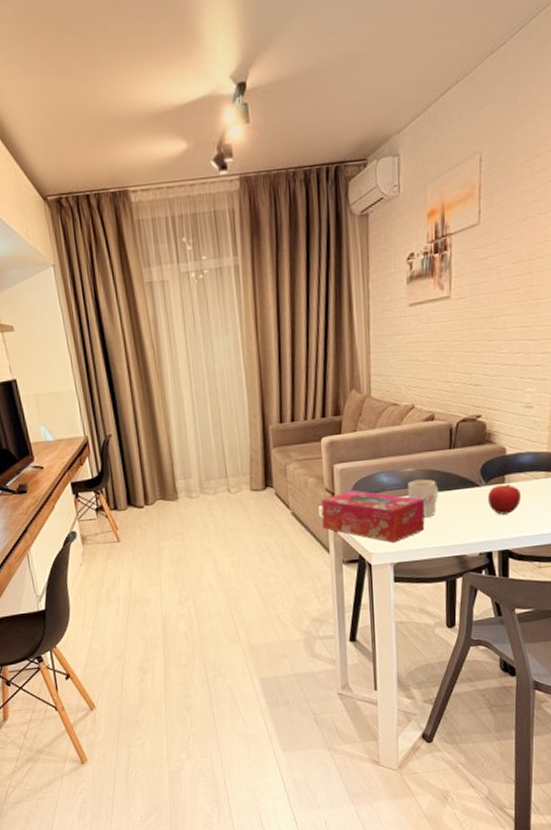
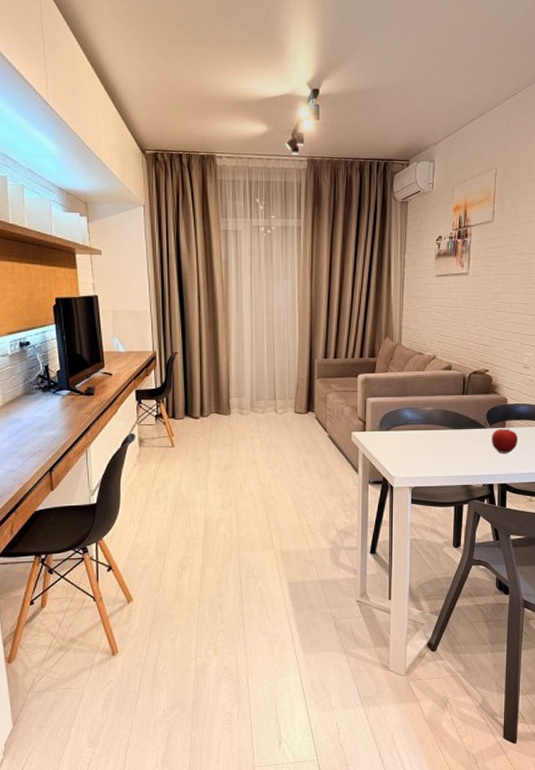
tissue box: present [321,490,425,543] -> none [354,421,440,469]
mug: present [408,479,439,518] -> none [427,417,452,450]

